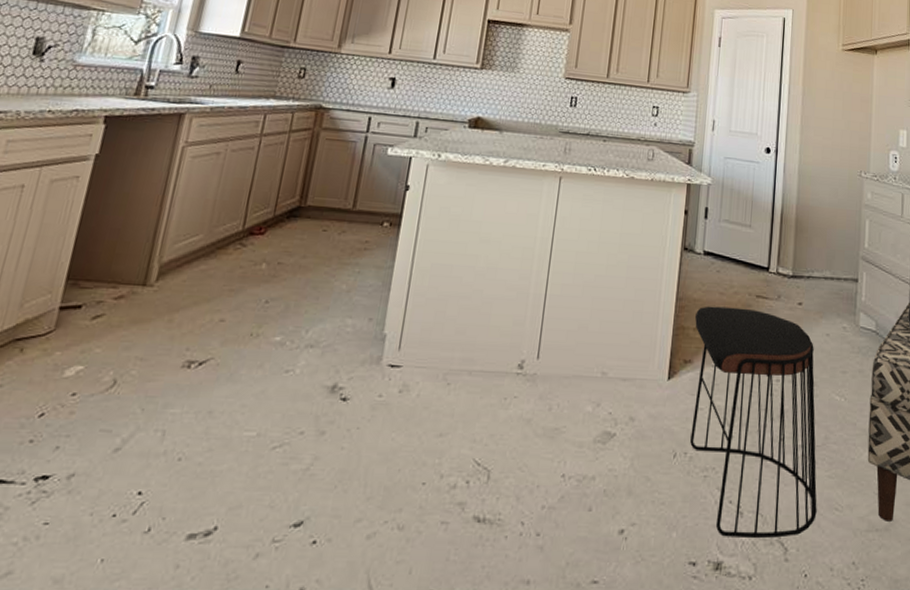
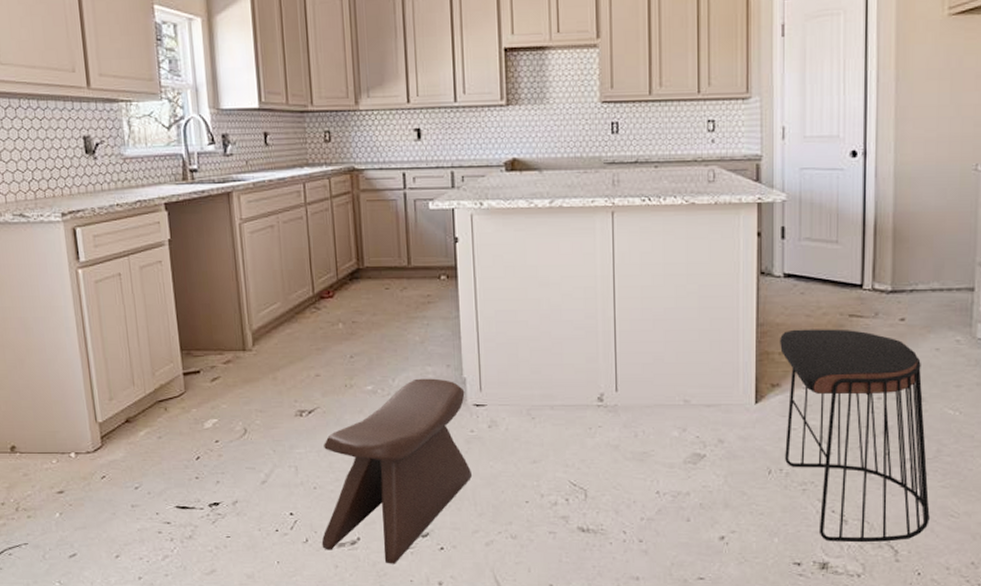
stool: none [166,331,382,564] -> present [321,378,472,564]

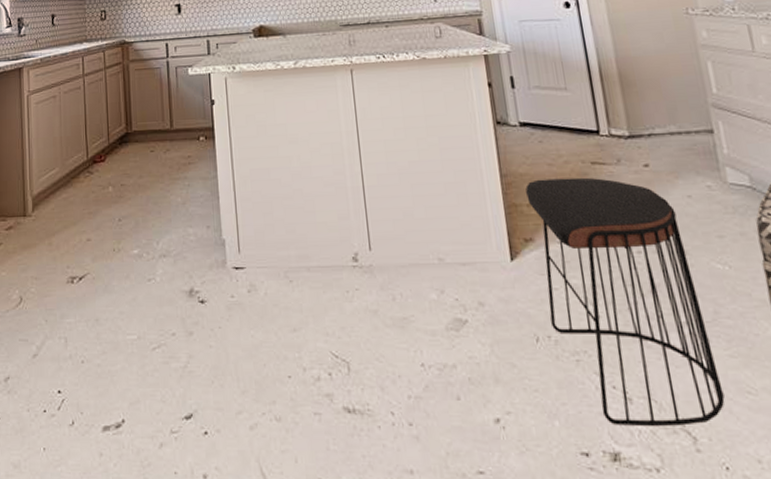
stool: present [321,378,472,564] -> none [87,240,233,452]

